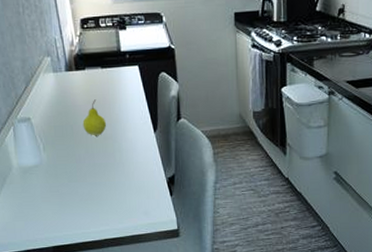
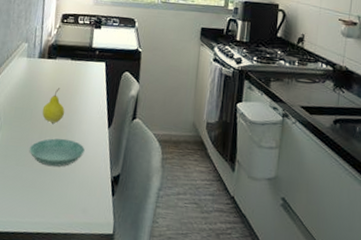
saucer: none [78,149,135,178] -> present [29,138,85,167]

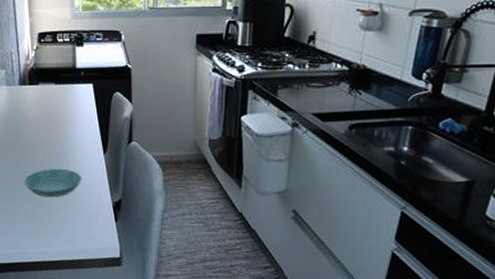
fruit: present [42,88,65,124] -> none [31,116,56,154]

